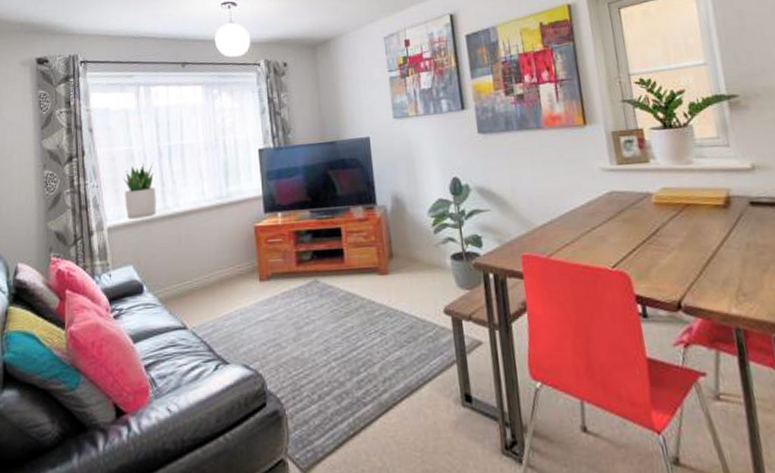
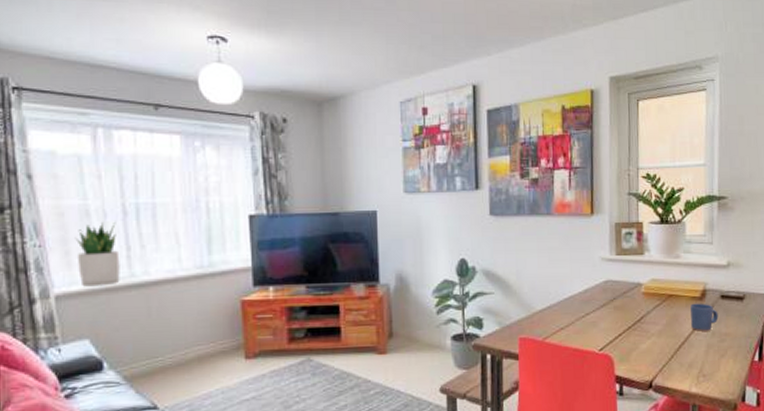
mug: none [714,211,752,244] -> present [690,303,719,331]

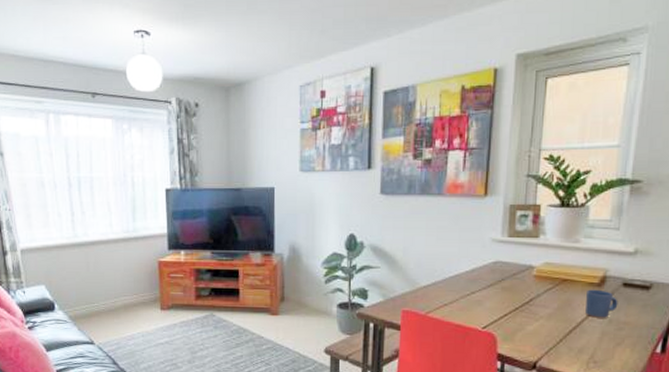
planter: present [76,221,120,287] -> none [35,191,67,244]

